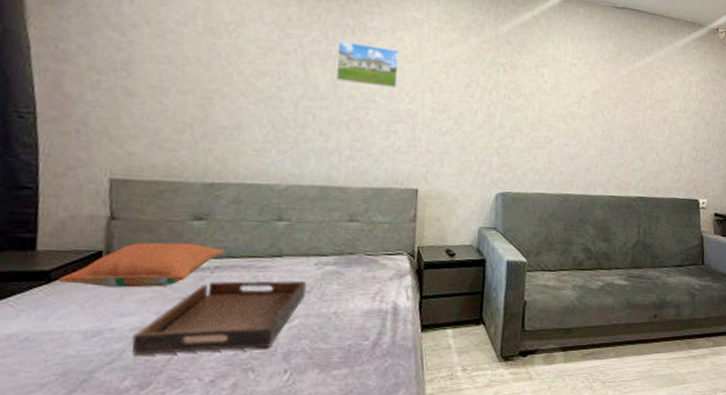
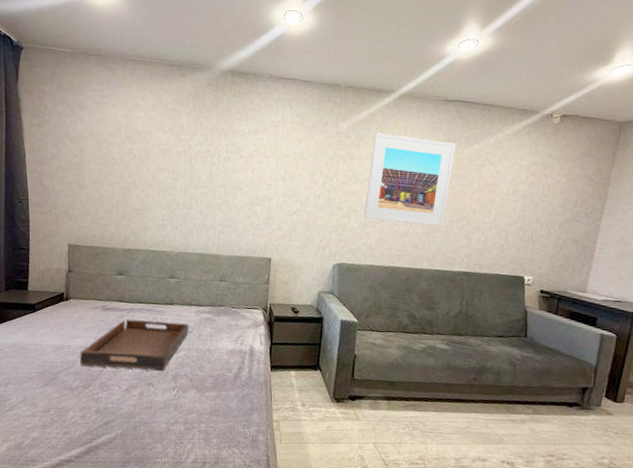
pillow: present [57,242,225,288] -> none [39,288,137,321]
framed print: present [335,41,400,89] -> none [212,142,260,179]
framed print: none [529,39,627,147] -> present [363,133,456,227]

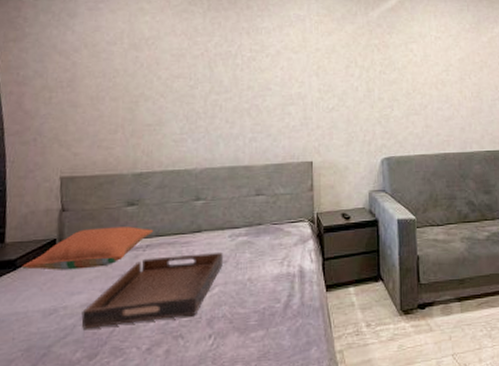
pillow: none [39,288,137,321] -> present [21,226,154,270]
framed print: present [363,133,456,227] -> none [405,19,486,107]

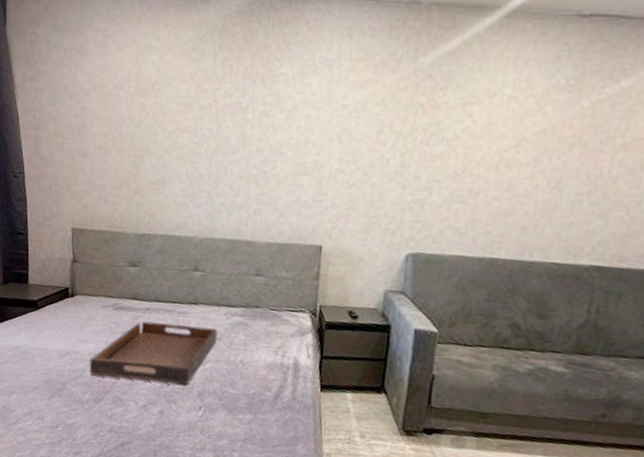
pillow: present [21,226,154,270] -> none [42,283,154,322]

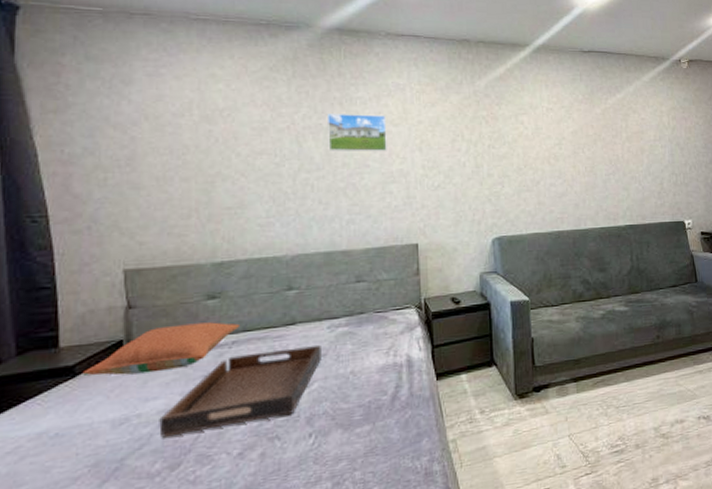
pillow: none [42,283,154,322] -> present [82,322,241,376]
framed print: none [245,92,308,139] -> present [328,114,387,152]

